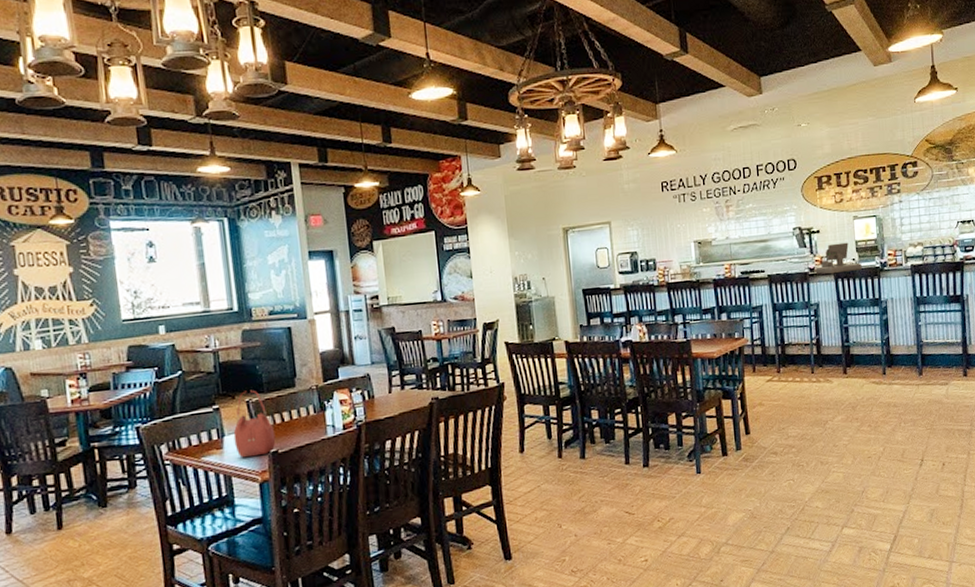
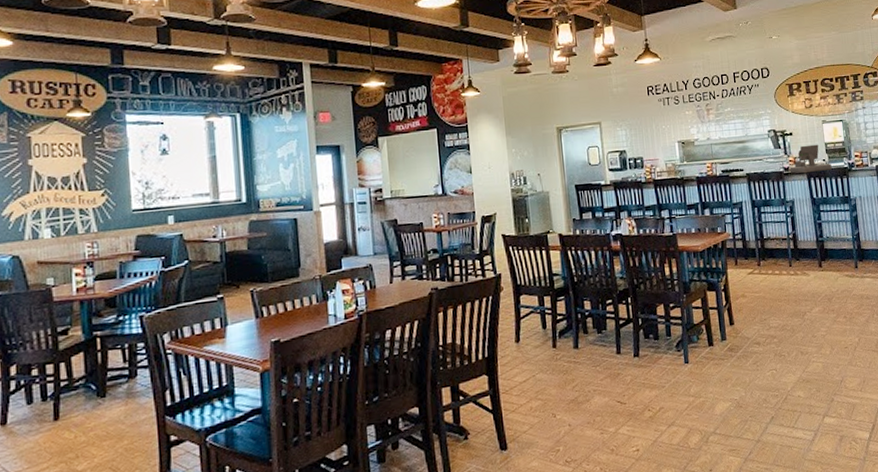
handbag: present [233,390,276,458] -> none [236,279,278,348]

